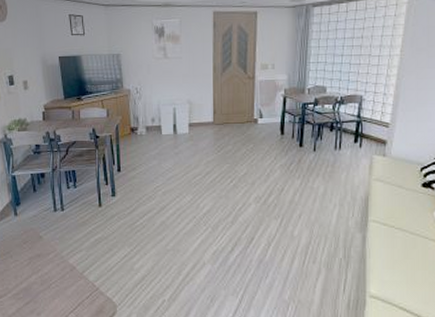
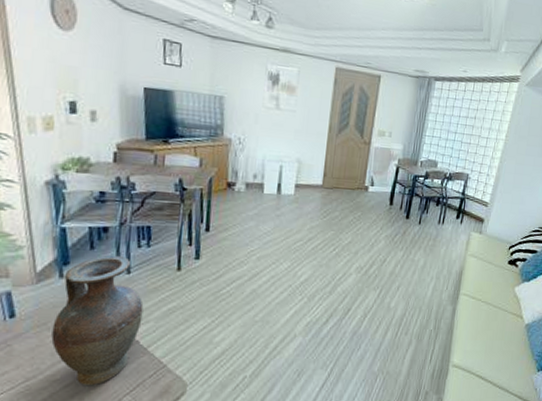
vase: none [14,196,77,304] -> present [51,255,144,386]

